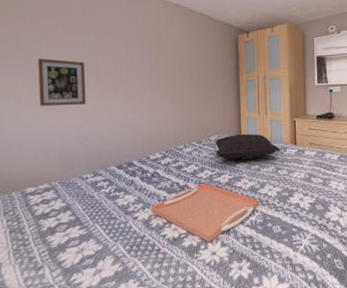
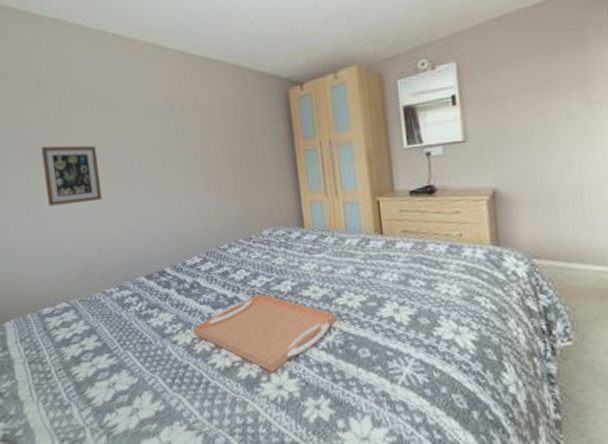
pillow: present [215,133,281,160] -> none [269,223,362,260]

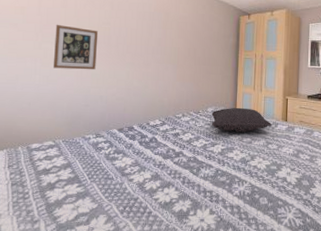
serving tray: present [193,294,337,372] -> none [146,152,249,208]
pillow: none [269,223,362,260] -> present [211,107,273,133]

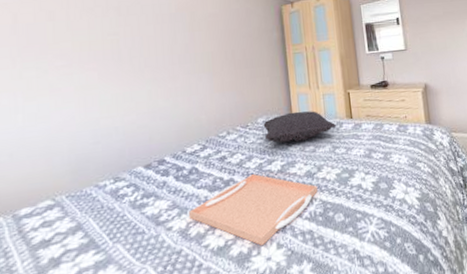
picture frame: present [54,24,99,70] -> none [41,43,105,102]
serving tray: none [146,152,249,208] -> present [189,174,318,245]

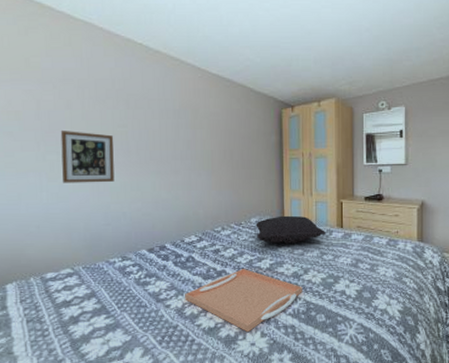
picture frame: none [41,43,105,102] -> present [60,129,115,183]

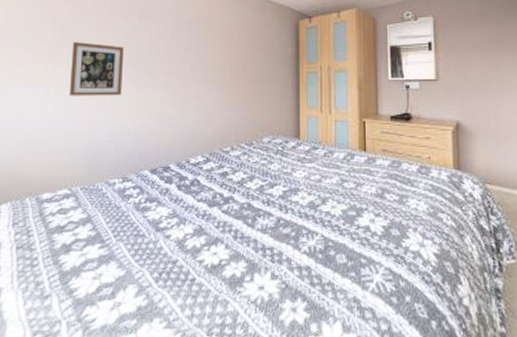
serving tray: present [185,269,303,332] -> none [187,196,320,272]
pillow: present [256,215,327,244] -> none [268,135,348,168]

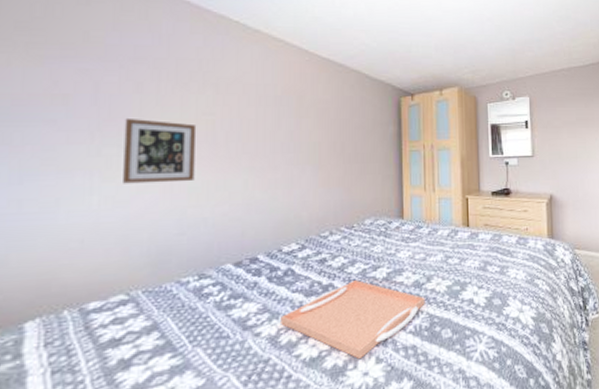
serving tray: none [187,196,320,272] -> present [281,280,425,359]

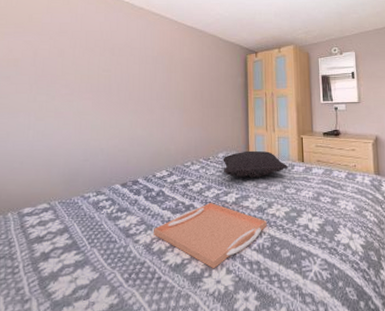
picture frame: present [123,117,197,184] -> none [49,74,98,122]
pillow: none [370,215,451,248] -> present [223,150,289,178]

